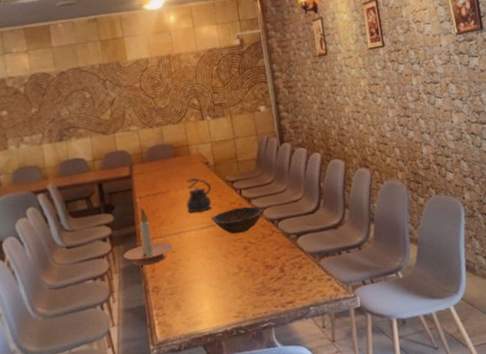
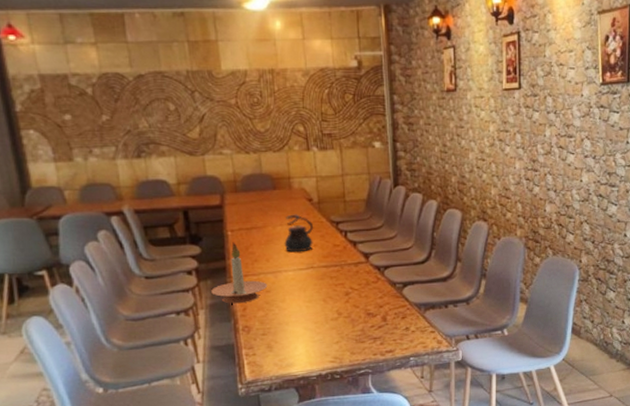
bowl: present [211,206,264,234] -> none [311,250,370,279]

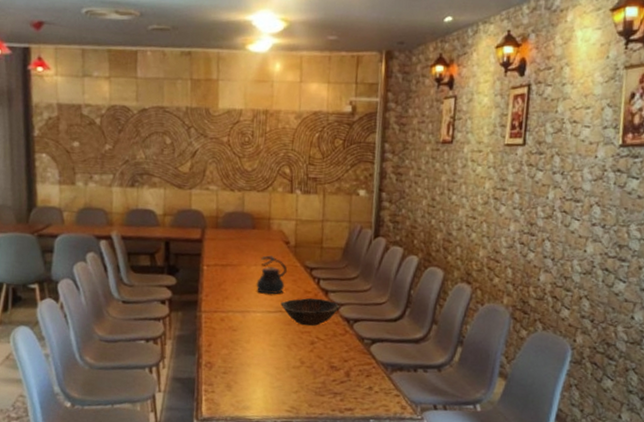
candle holder: present [211,242,268,304] -> none [181,277,235,339]
bowl: none [311,250,370,279] -> present [281,297,340,326]

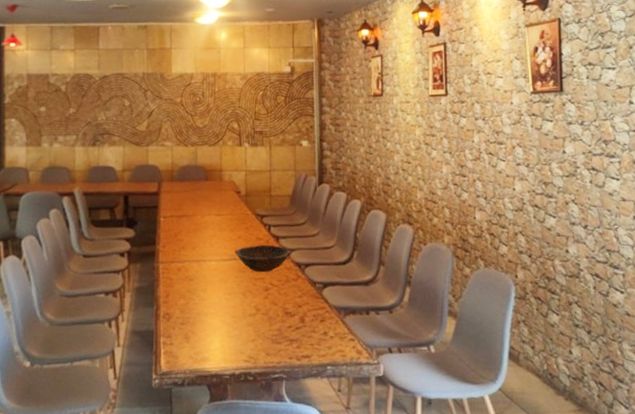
teapot: present [256,255,288,295] -> none [210,205,240,243]

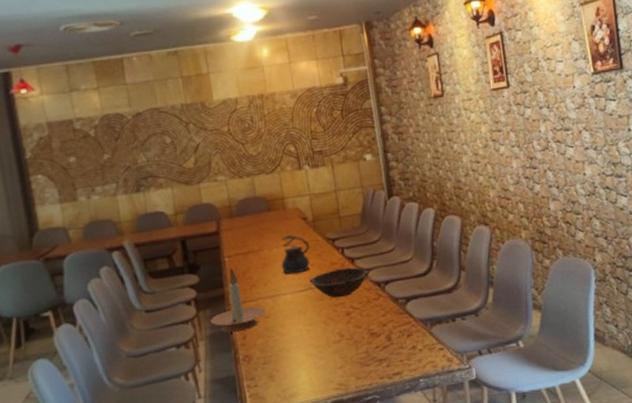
candle holder: none [139,228,192,290] -> present [210,268,267,333]
teapot: none [210,205,240,243] -> present [281,234,310,275]

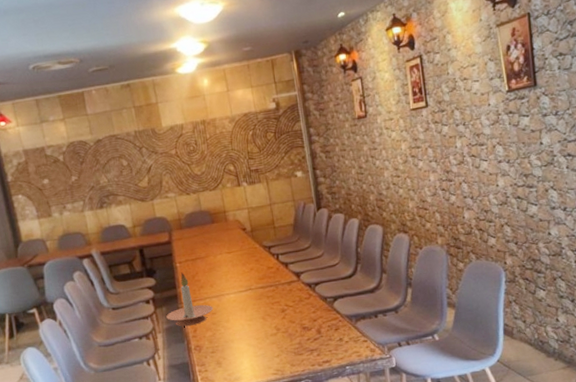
teapot: present [281,234,310,275] -> none [224,243,250,277]
bowl: present [309,267,369,298] -> none [249,271,301,298]

